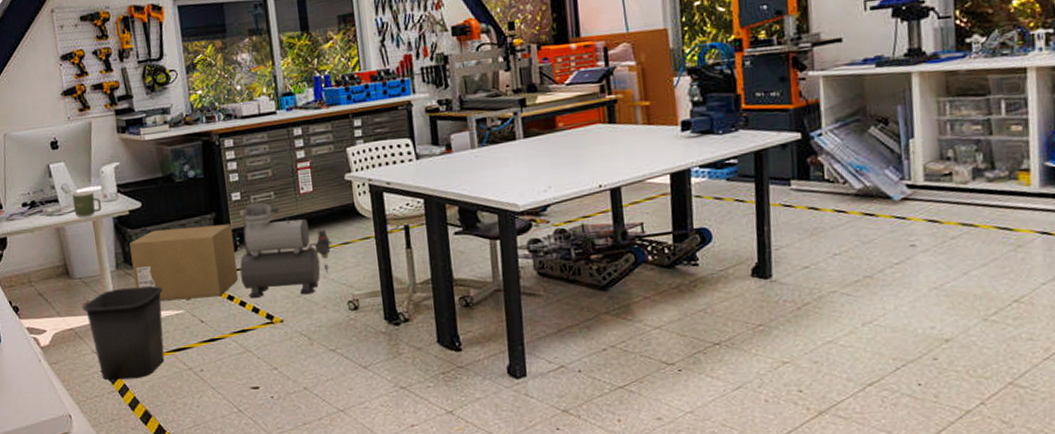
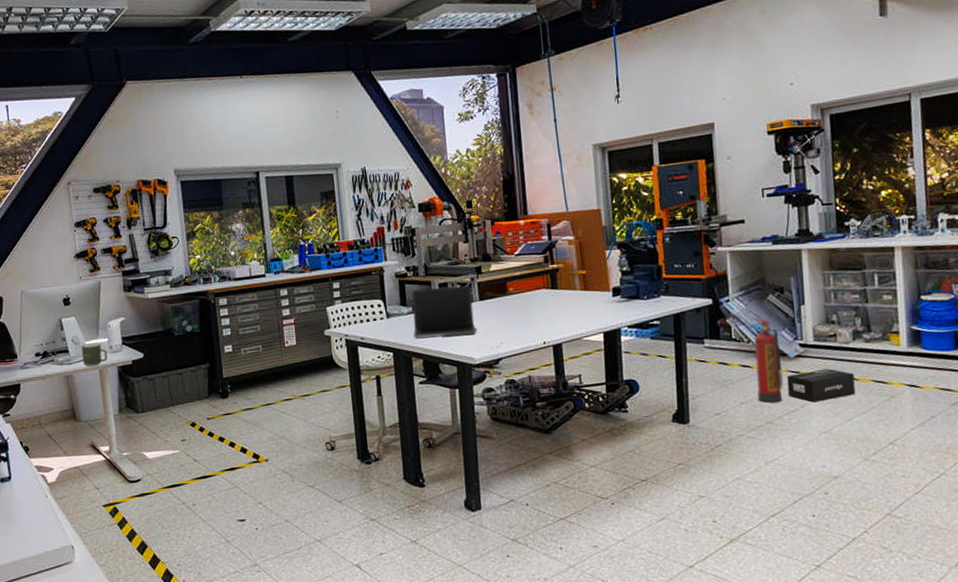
waste bin: present [83,286,165,381] -> none [87,428,161,514]
box: present [129,224,239,301] -> none [132,373,229,442]
air compressor: present [239,203,333,298] -> none [230,354,313,439]
laptop computer: none [444,120,521,183] -> present [411,285,477,339]
fire extinguisher: none [849,154,887,255] -> present [752,318,784,403]
box: none [890,213,974,254] -> present [786,368,856,403]

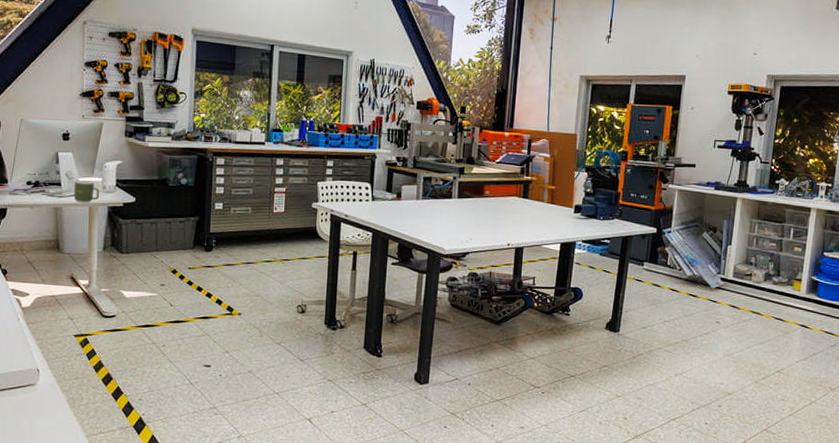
laptop computer: present [411,285,477,339] -> none [394,179,452,227]
fire extinguisher: present [752,318,784,403] -> none [679,250,705,325]
box: present [786,368,856,403] -> none [704,301,761,329]

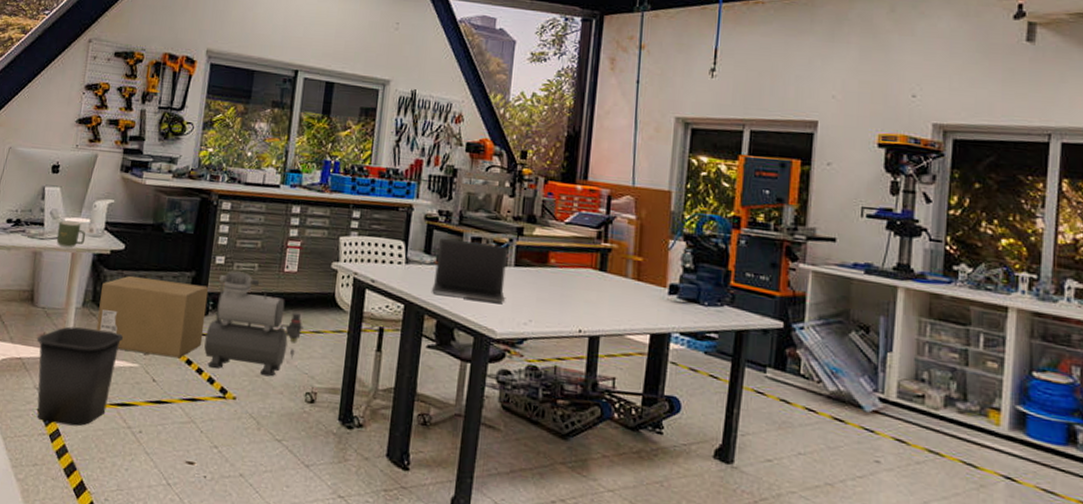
waste bin: none [67,267,141,346] -> present [37,326,123,426]
box: none [117,223,211,287] -> present [96,276,209,359]
air compressor: none [211,214,293,295] -> present [204,271,305,377]
laptop computer: none [394,179,452,227] -> present [432,237,508,303]

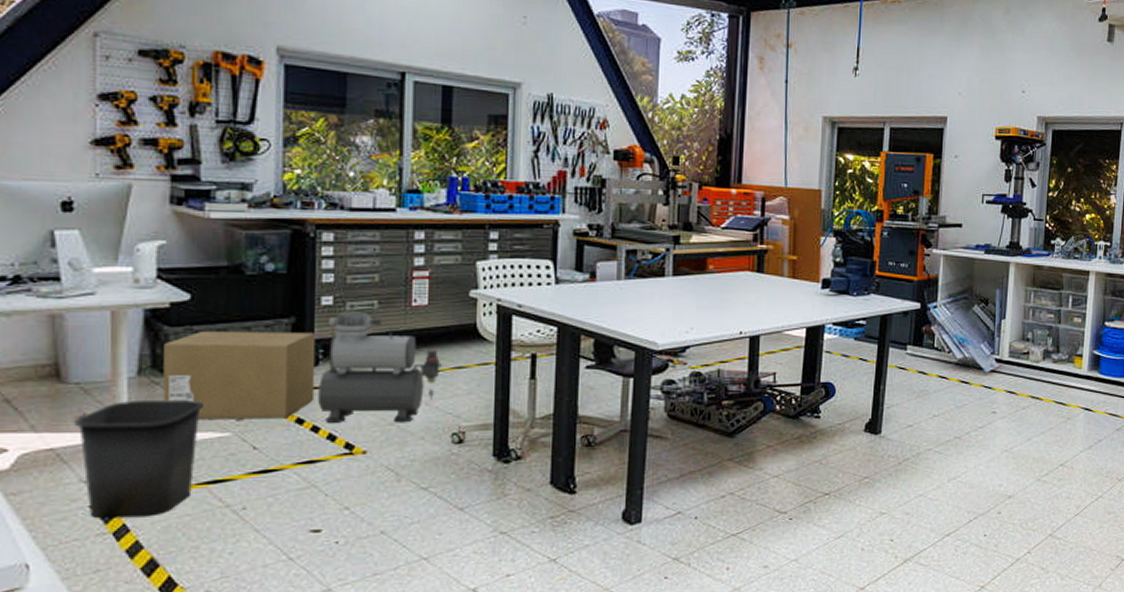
mug: present [56,220,86,247] -> none [83,271,130,304]
laptop computer: present [432,237,508,303] -> none [587,253,665,314]

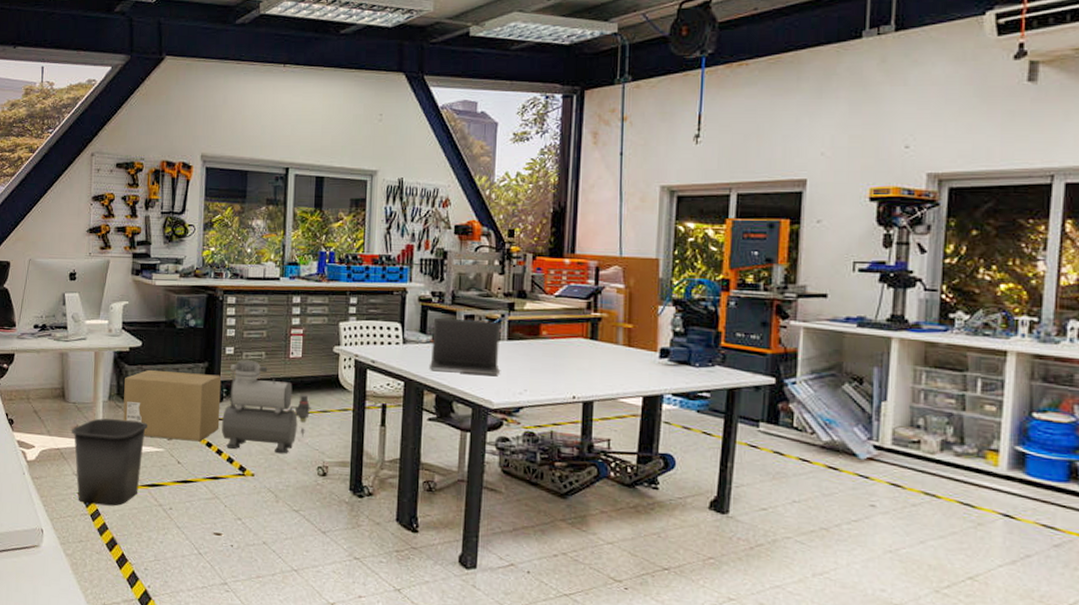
laptop computer: none [587,253,665,314] -> present [430,317,500,375]

